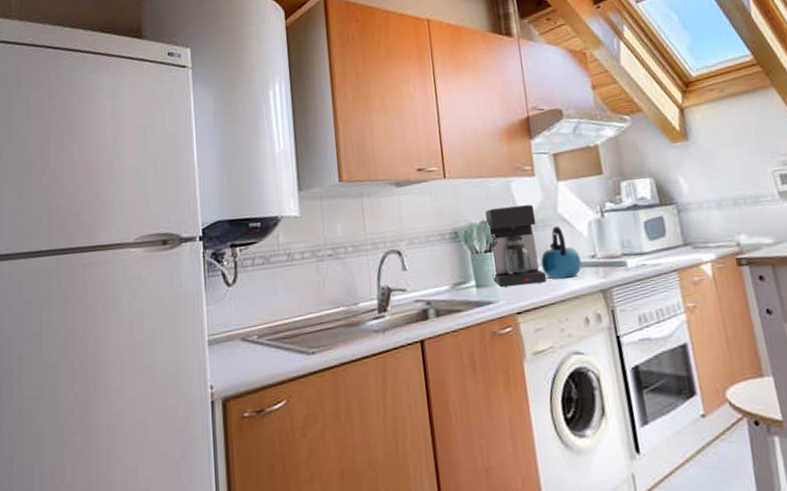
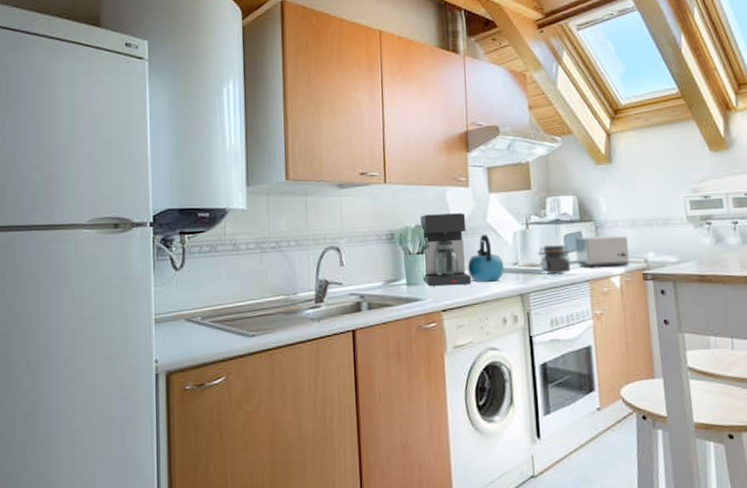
jar: none [616,232,655,266] -> present [537,244,571,274]
toaster: none [656,217,721,256] -> present [574,235,630,267]

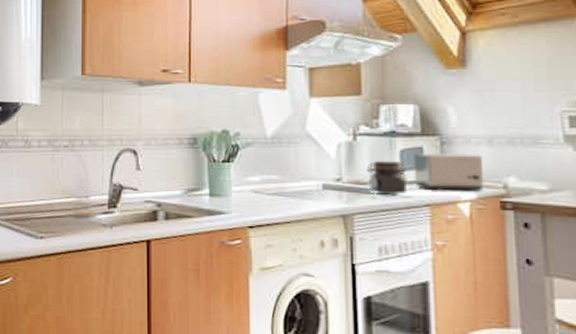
coffee maker: present [421,213,472,287] -> none [228,119,285,201]
kettle: present [467,234,504,282] -> none [280,144,324,199]

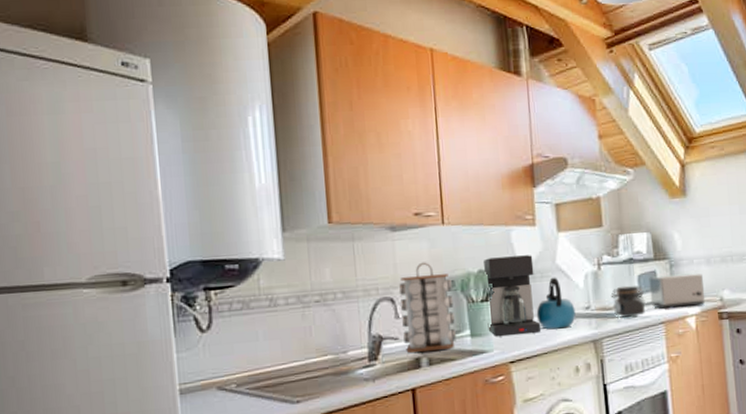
spice rack: none [143,118,194,207] -> present [399,262,456,353]
coffee maker: none [228,119,285,201] -> present [484,255,542,337]
kettle: none [280,144,324,199] -> present [536,277,576,330]

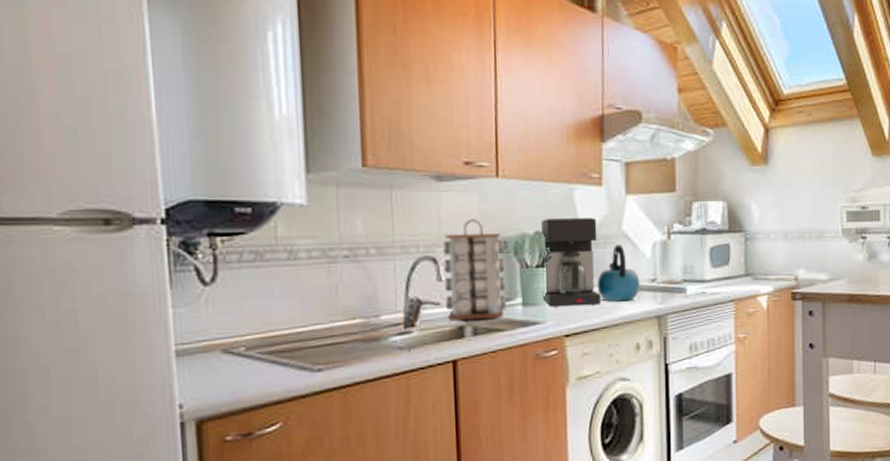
jar: present [610,285,646,318] -> none [679,258,716,293]
toaster: present [649,273,706,309] -> none [721,249,779,285]

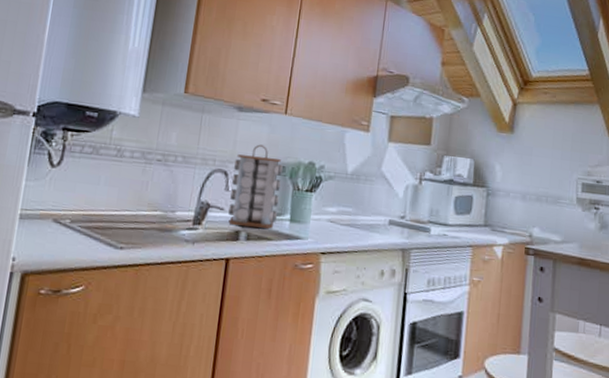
coffee maker: present [542,218,602,308] -> none [307,153,361,232]
kettle: present [597,244,640,302] -> none [353,182,391,232]

